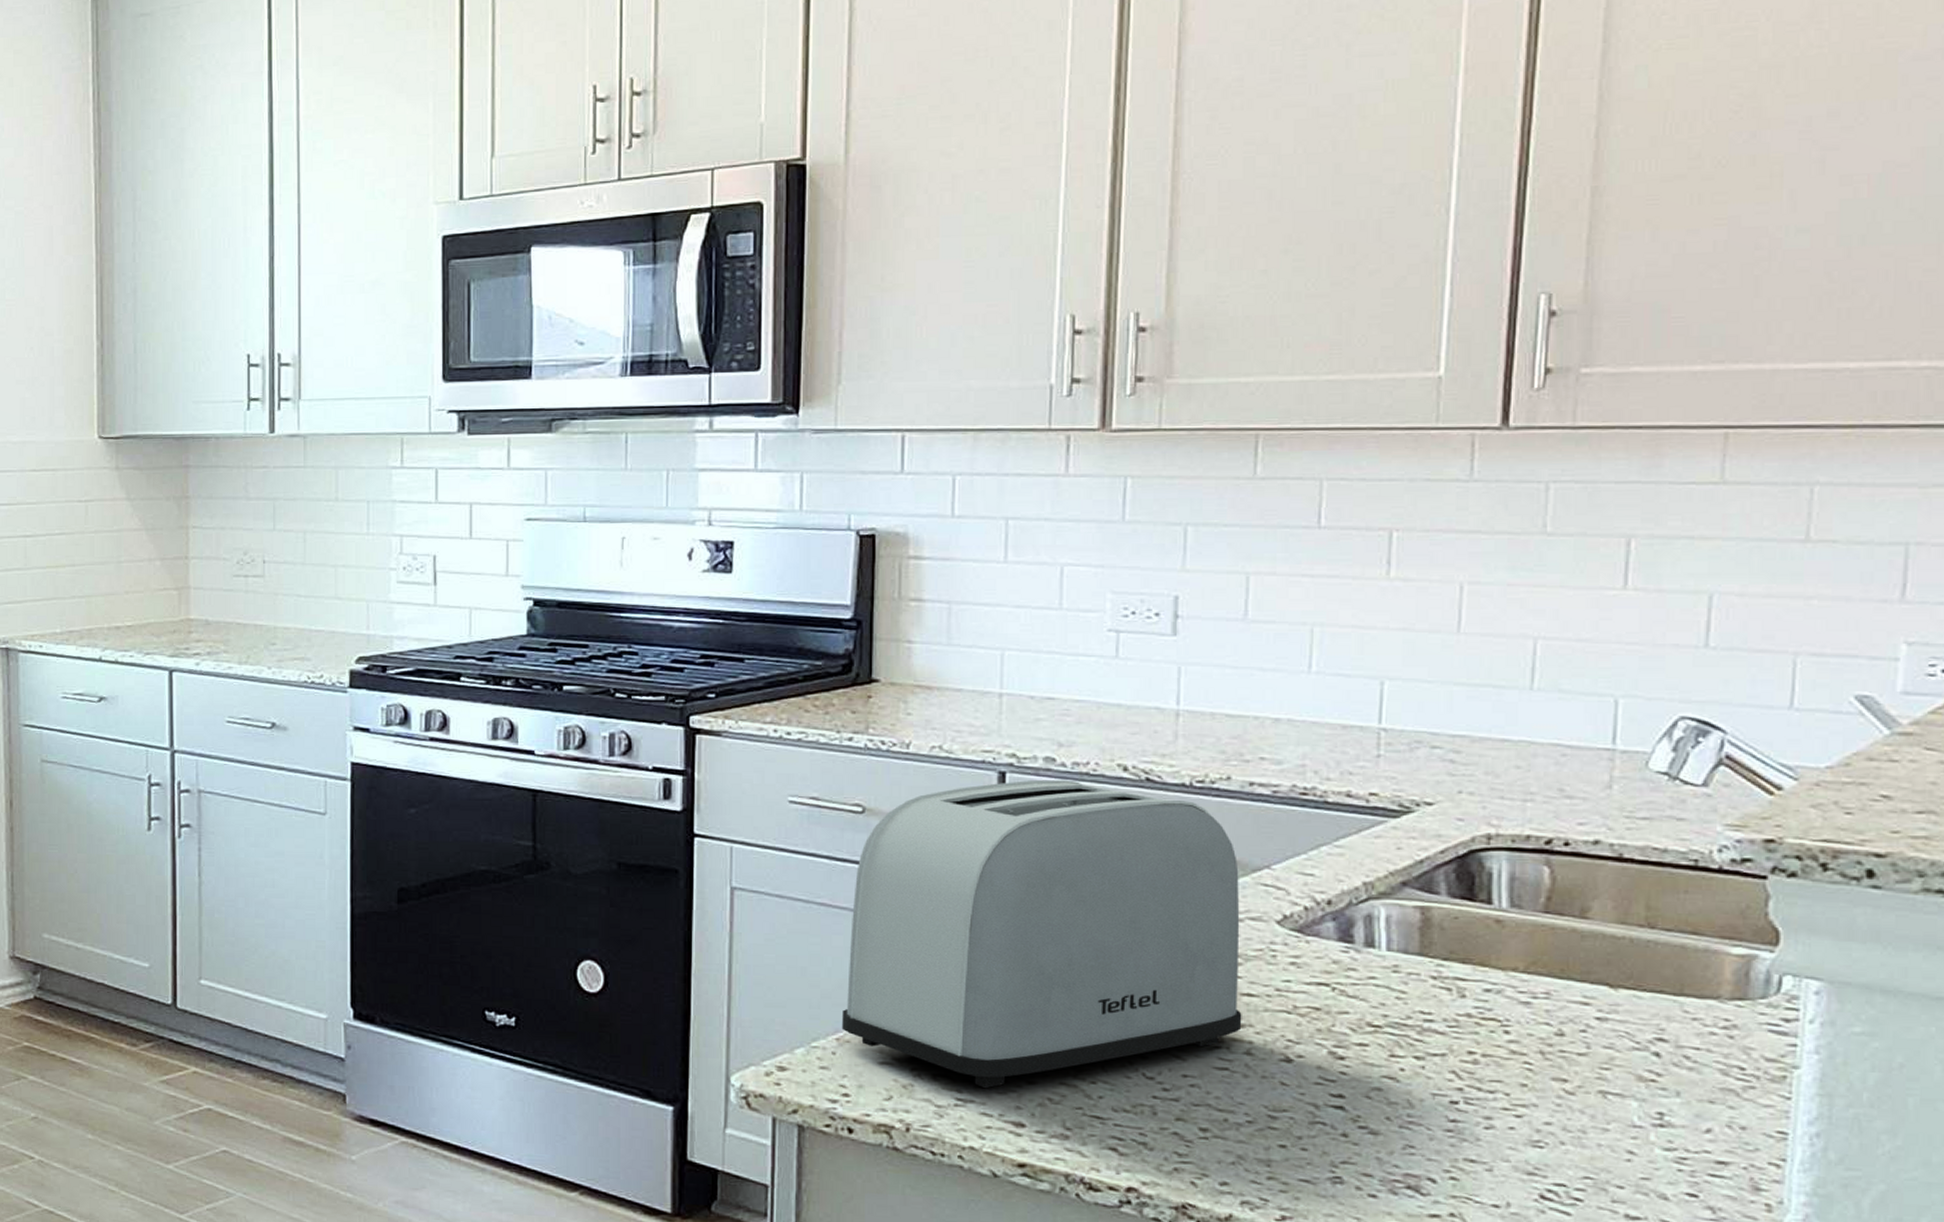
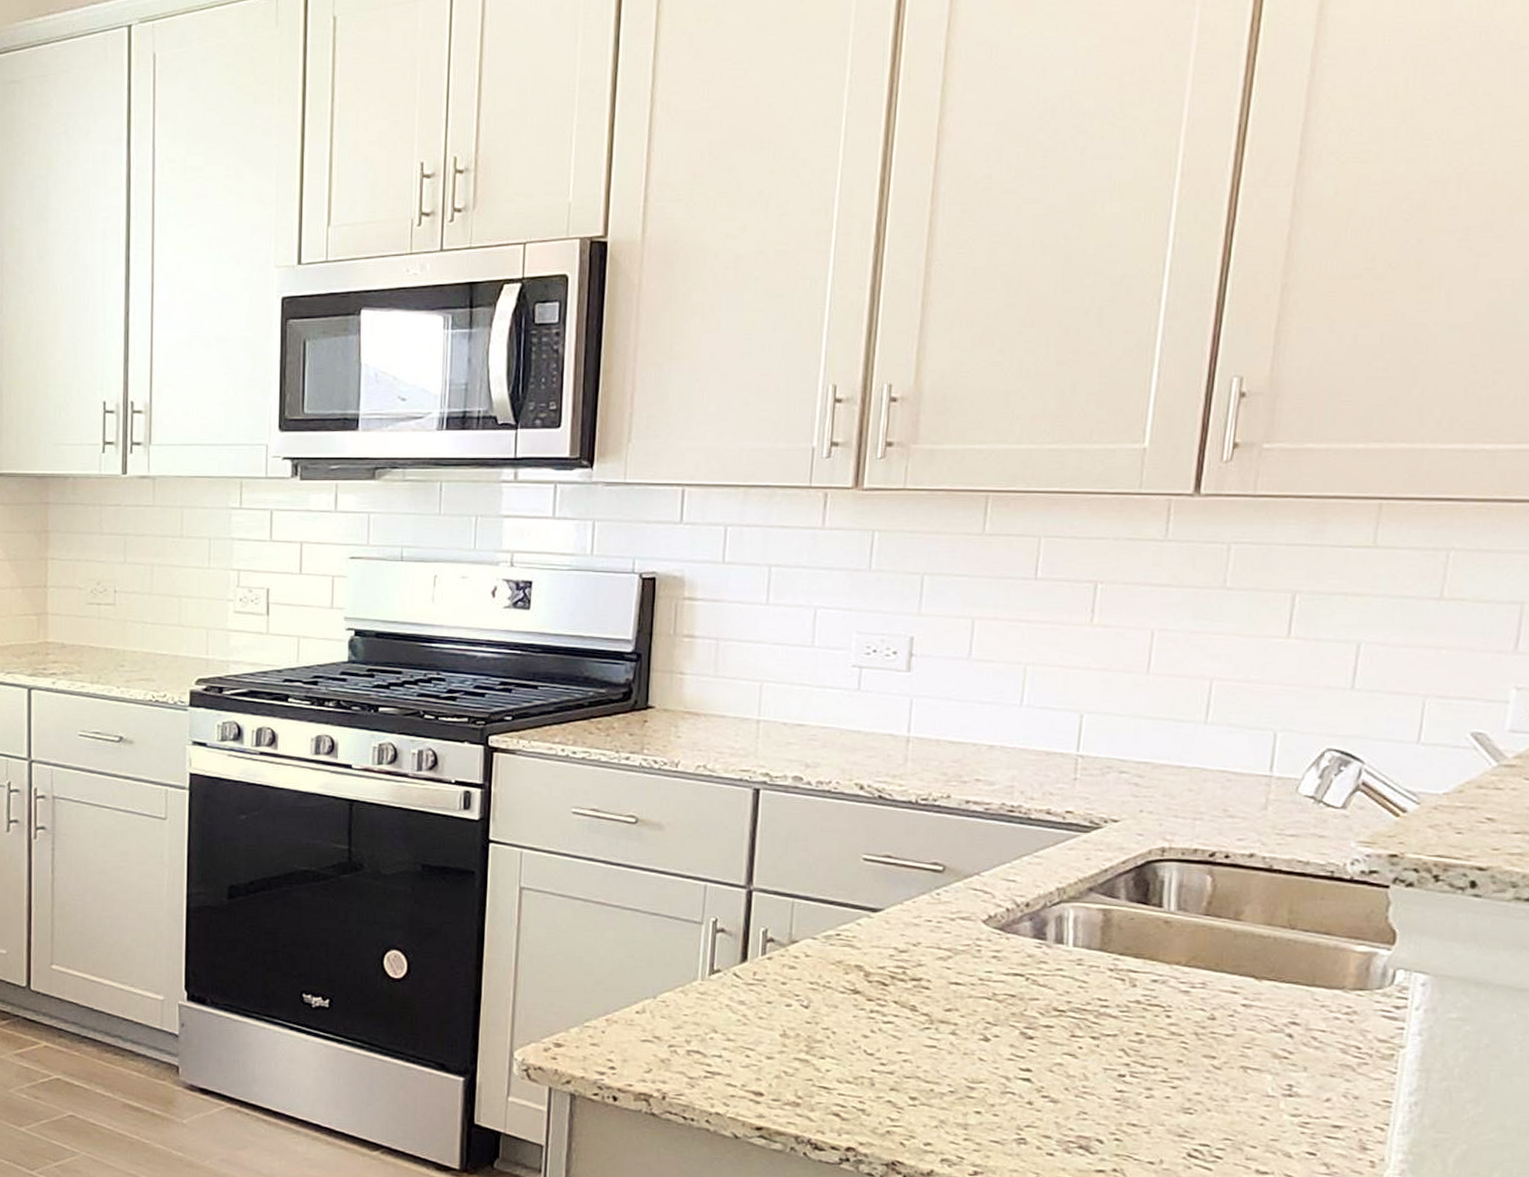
toaster: present [841,779,1242,1088] -> none [611,796,953,1062]

